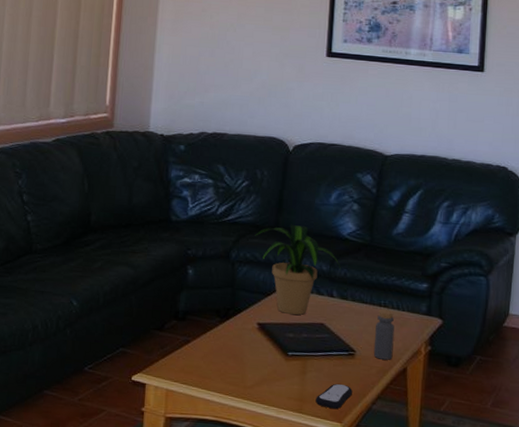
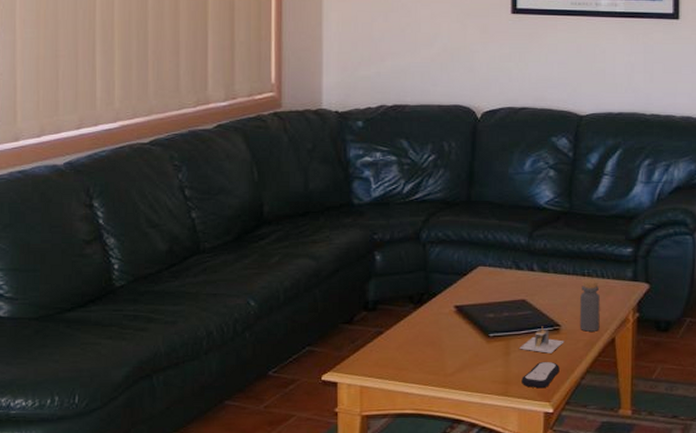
potted plant: present [255,224,341,315] -> none [446,197,540,294]
architectural model: none [315,350,358,377] -> present [519,326,565,353]

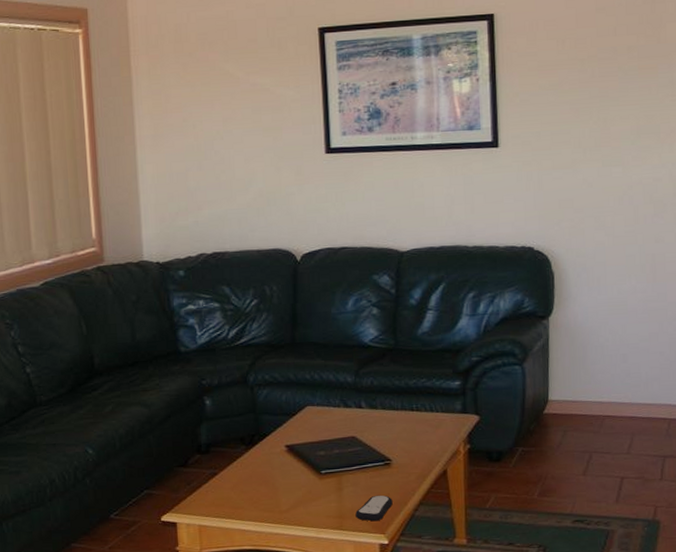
architectural model: present [519,326,565,353] -> none [351,461,396,487]
bottle: present [579,278,600,332] -> none [410,413,431,465]

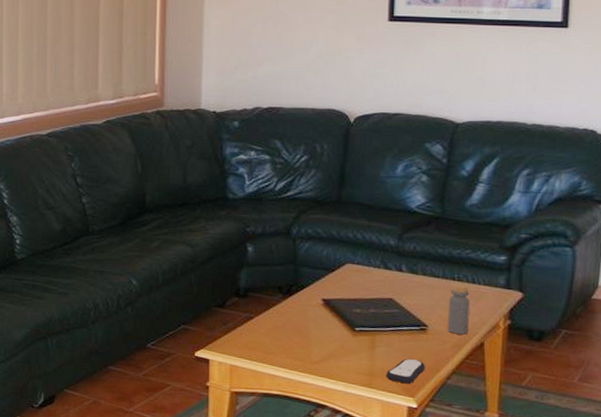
bottle: none [410,413,431,465] -> present [447,282,470,335]

